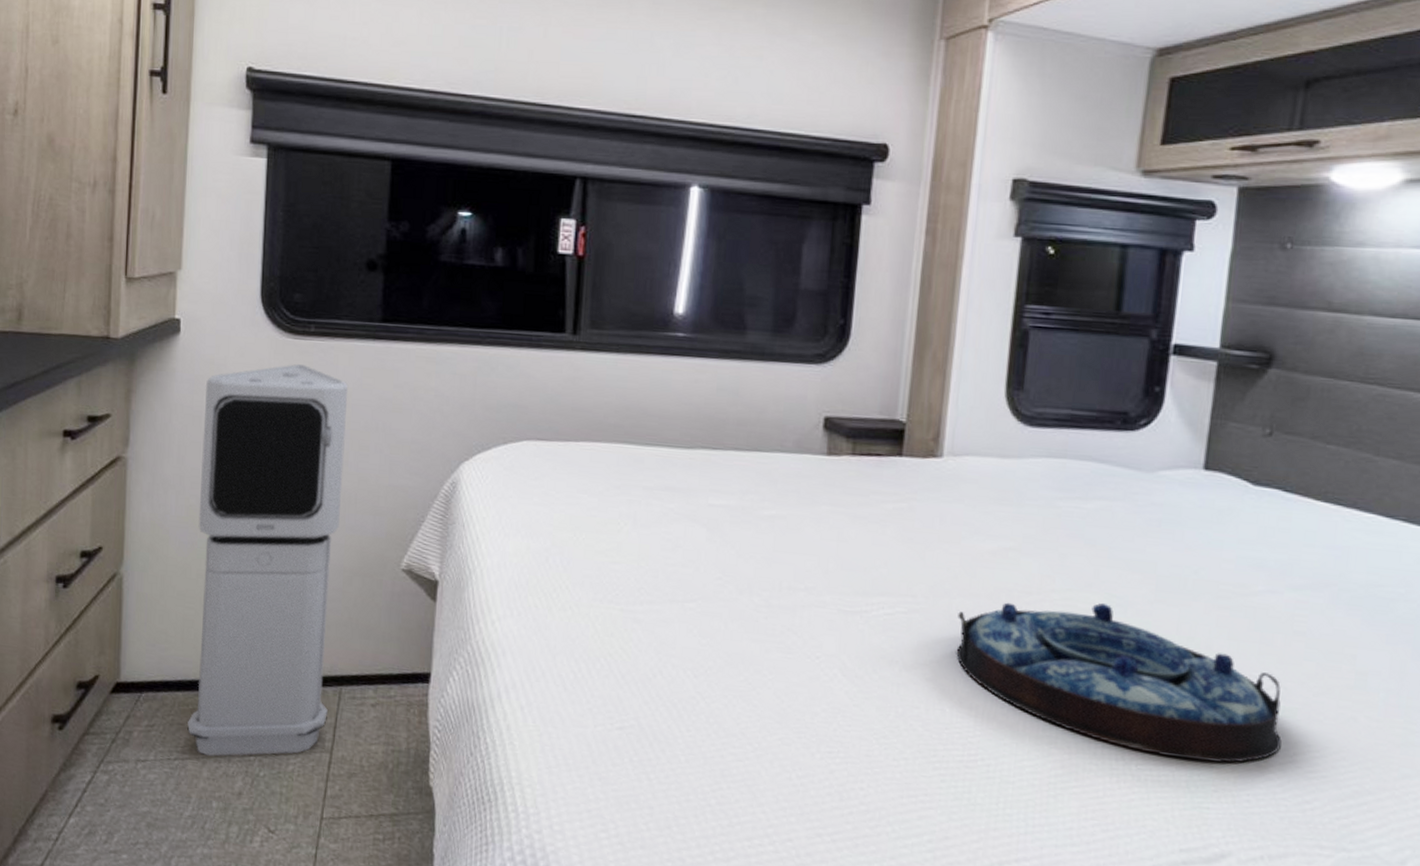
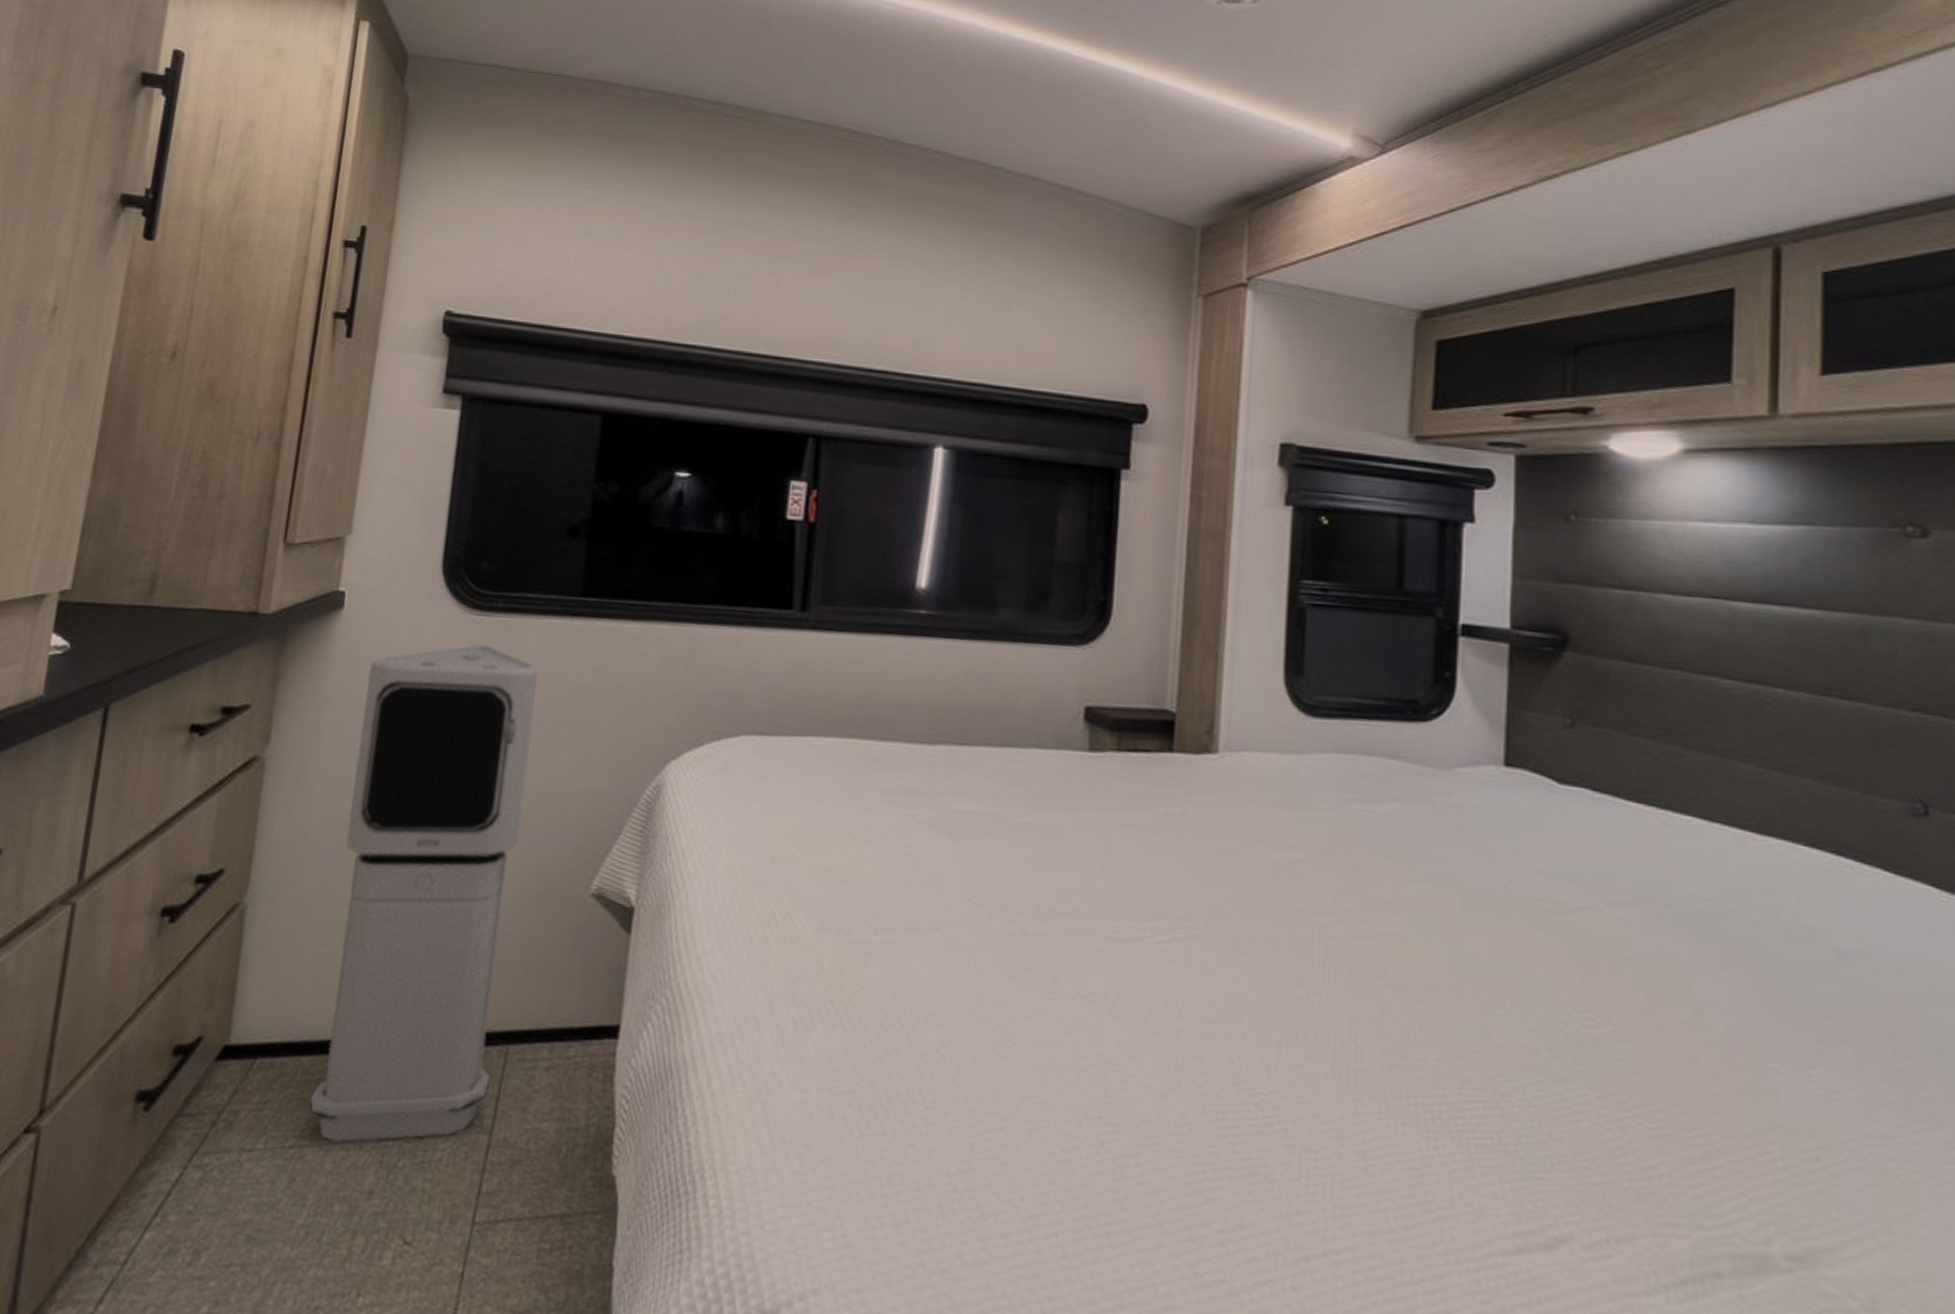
serving tray: present [956,602,1283,763] -> none [1242,924,1619,1121]

